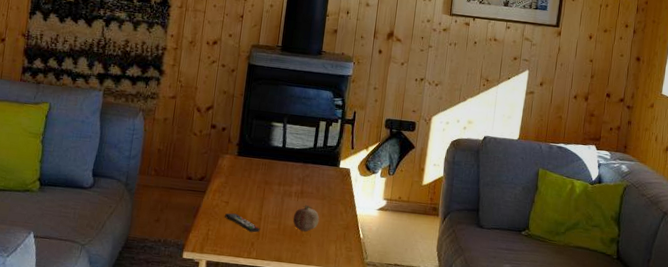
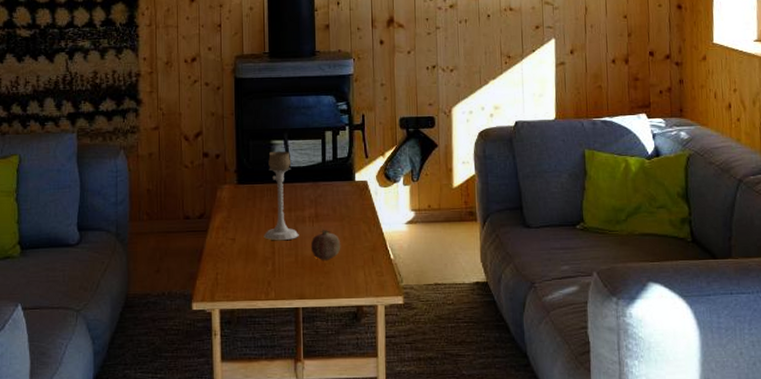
remote control: present [225,213,260,233] -> none [233,251,275,270]
candle holder: none [253,132,287,210] -> present [264,150,299,241]

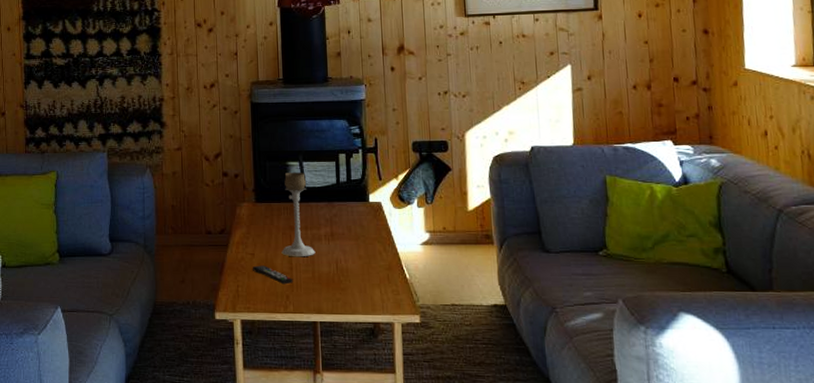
remote control: none [233,251,275,270] -> present [253,265,293,285]
fruit: present [310,229,341,260] -> none [327,247,357,277]

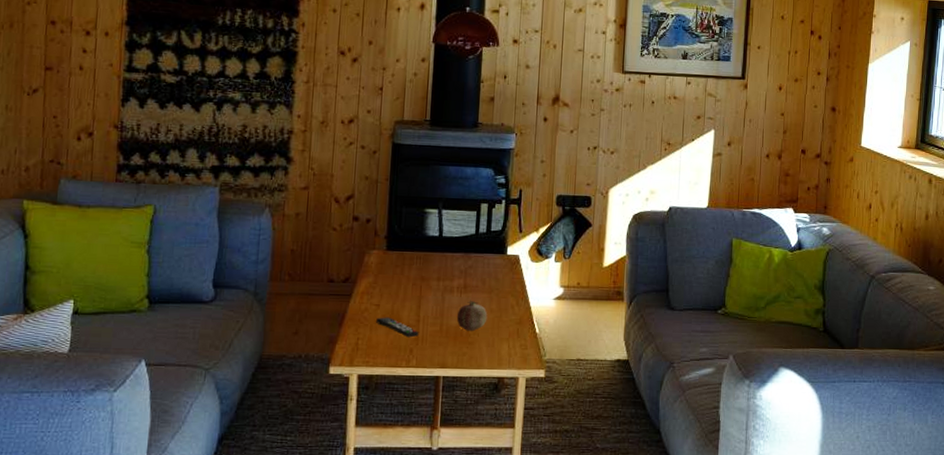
candle holder: present [281,171,316,257] -> none [409,219,446,310]
fruit: none [327,247,357,277] -> present [456,300,488,331]

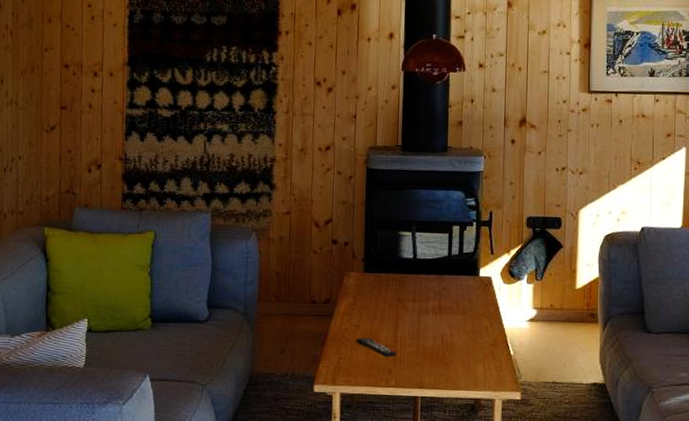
fruit: present [456,300,488,331] -> none [432,321,462,352]

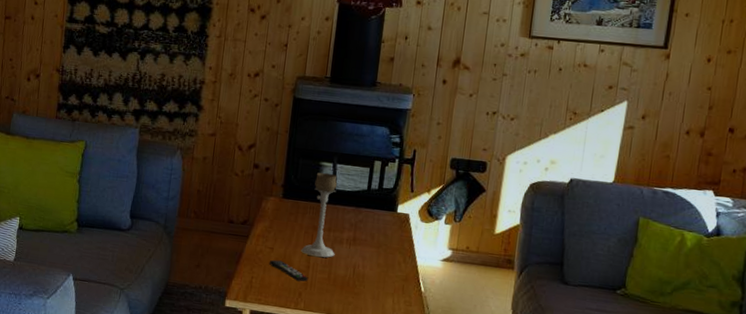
candle holder: none [387,242,422,330] -> present [301,172,338,258]

